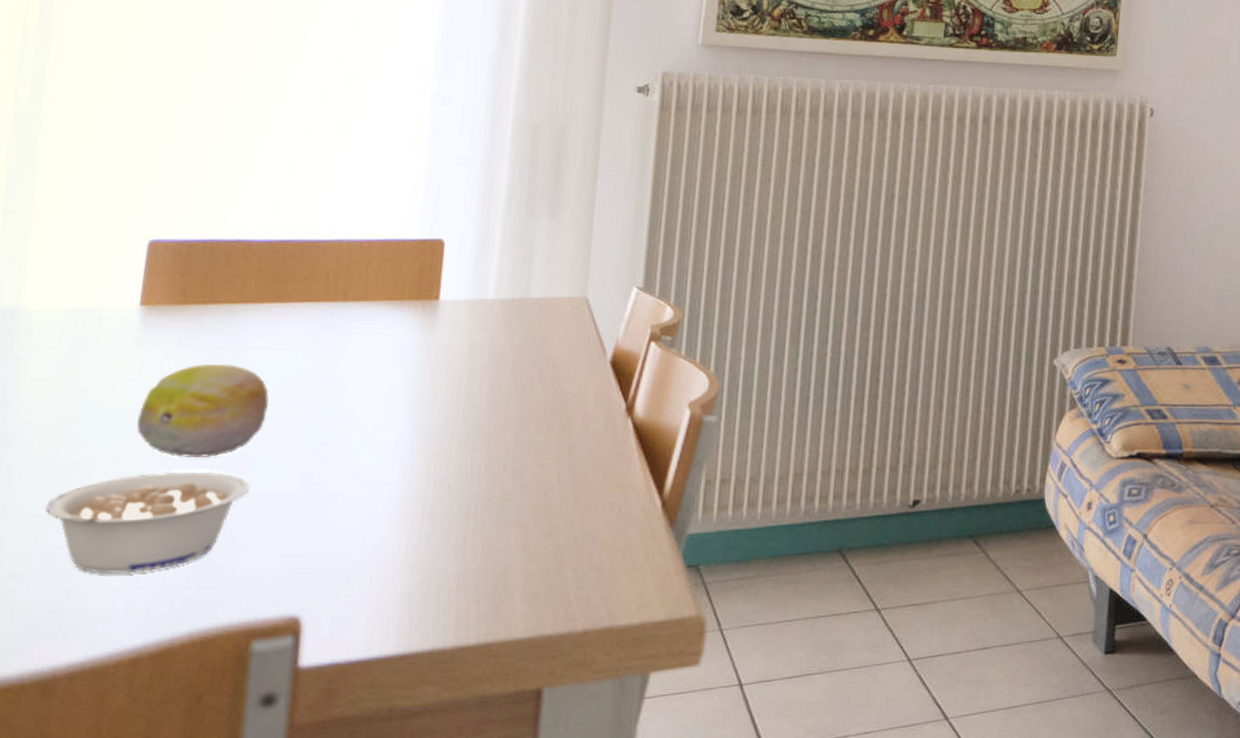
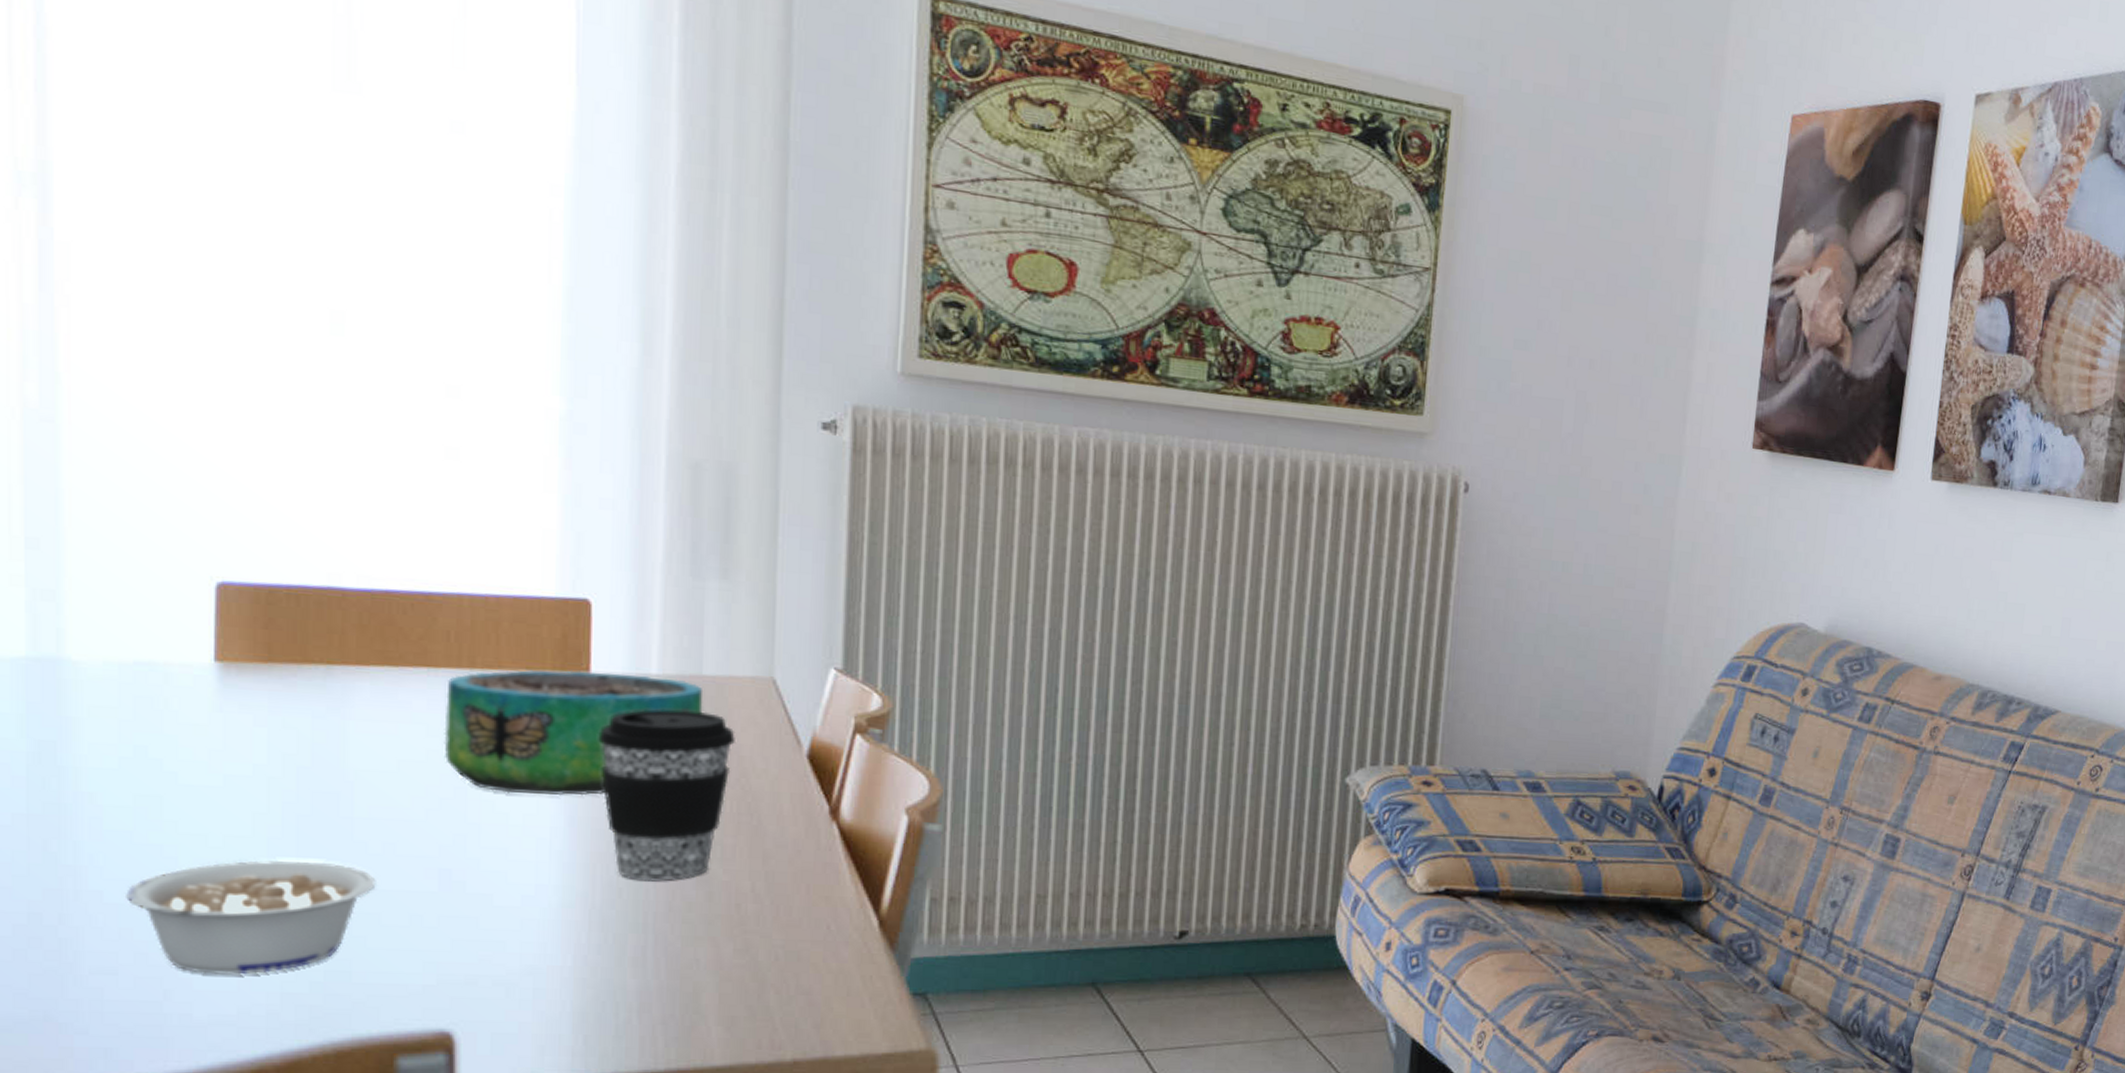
fruit: present [137,364,269,458] -> none [228,735,390,846]
decorative bowl: none [316,299,530,406] -> present [444,670,704,796]
coffee cup: none [441,328,553,476] -> present [598,709,735,881]

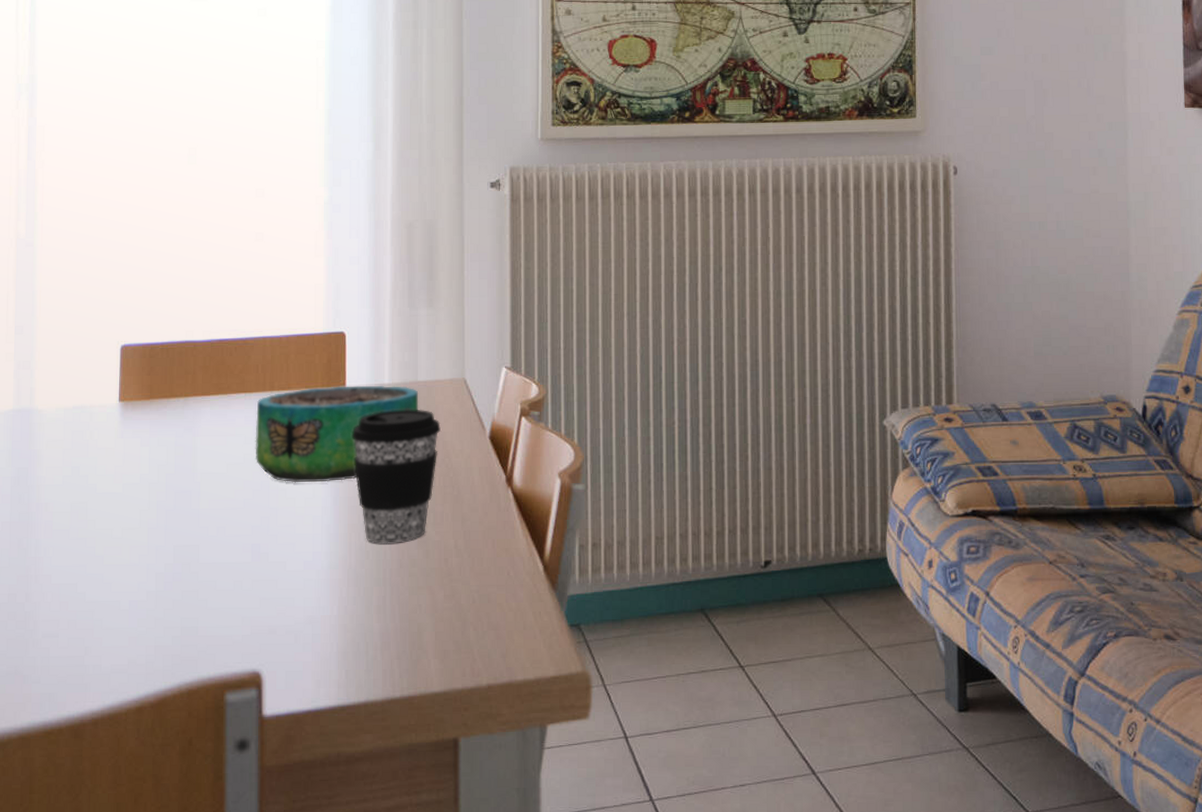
legume: present [126,860,376,975] -> none [64,544,213,634]

